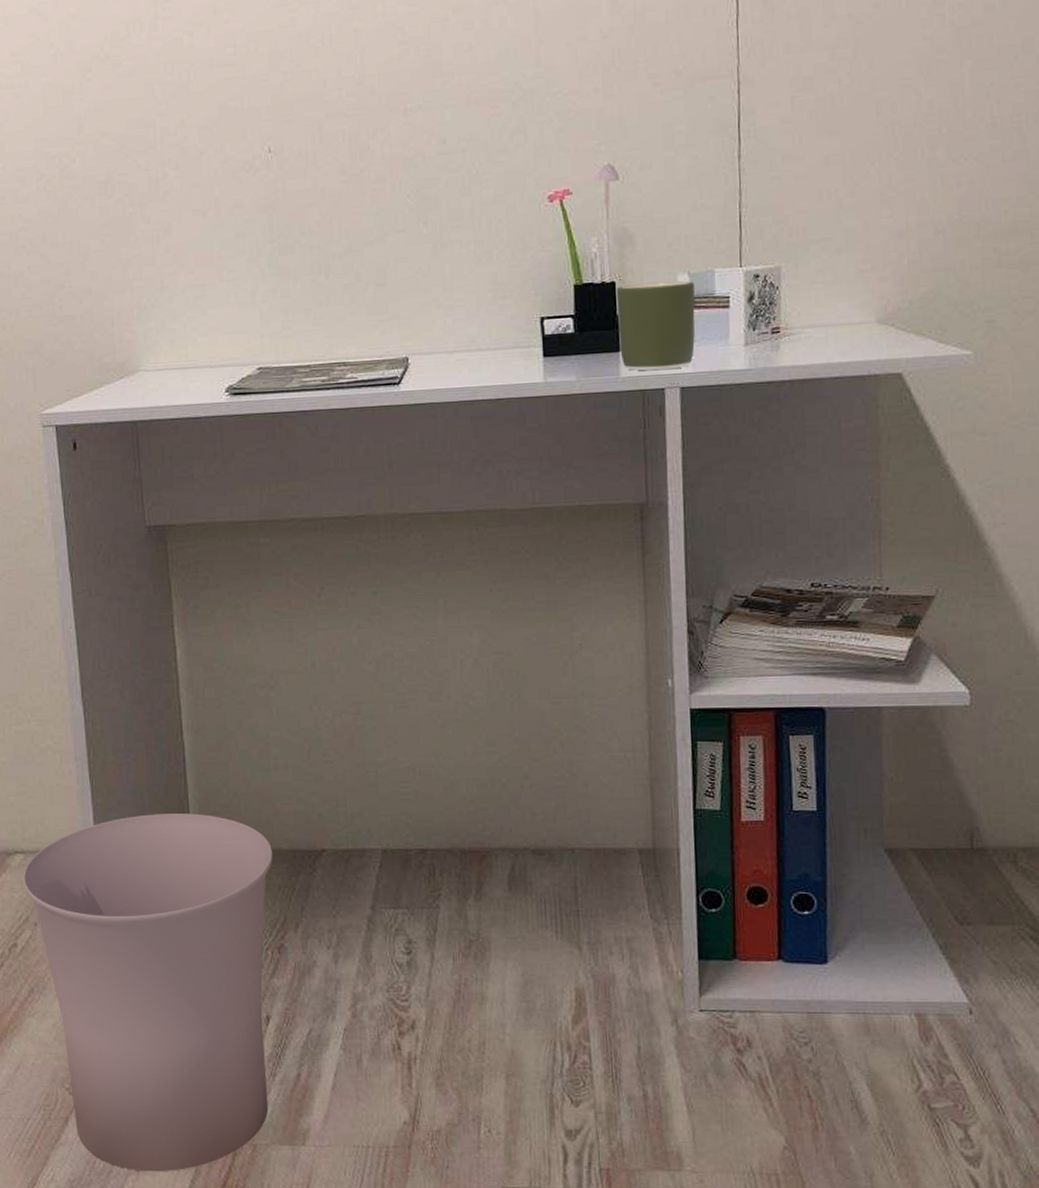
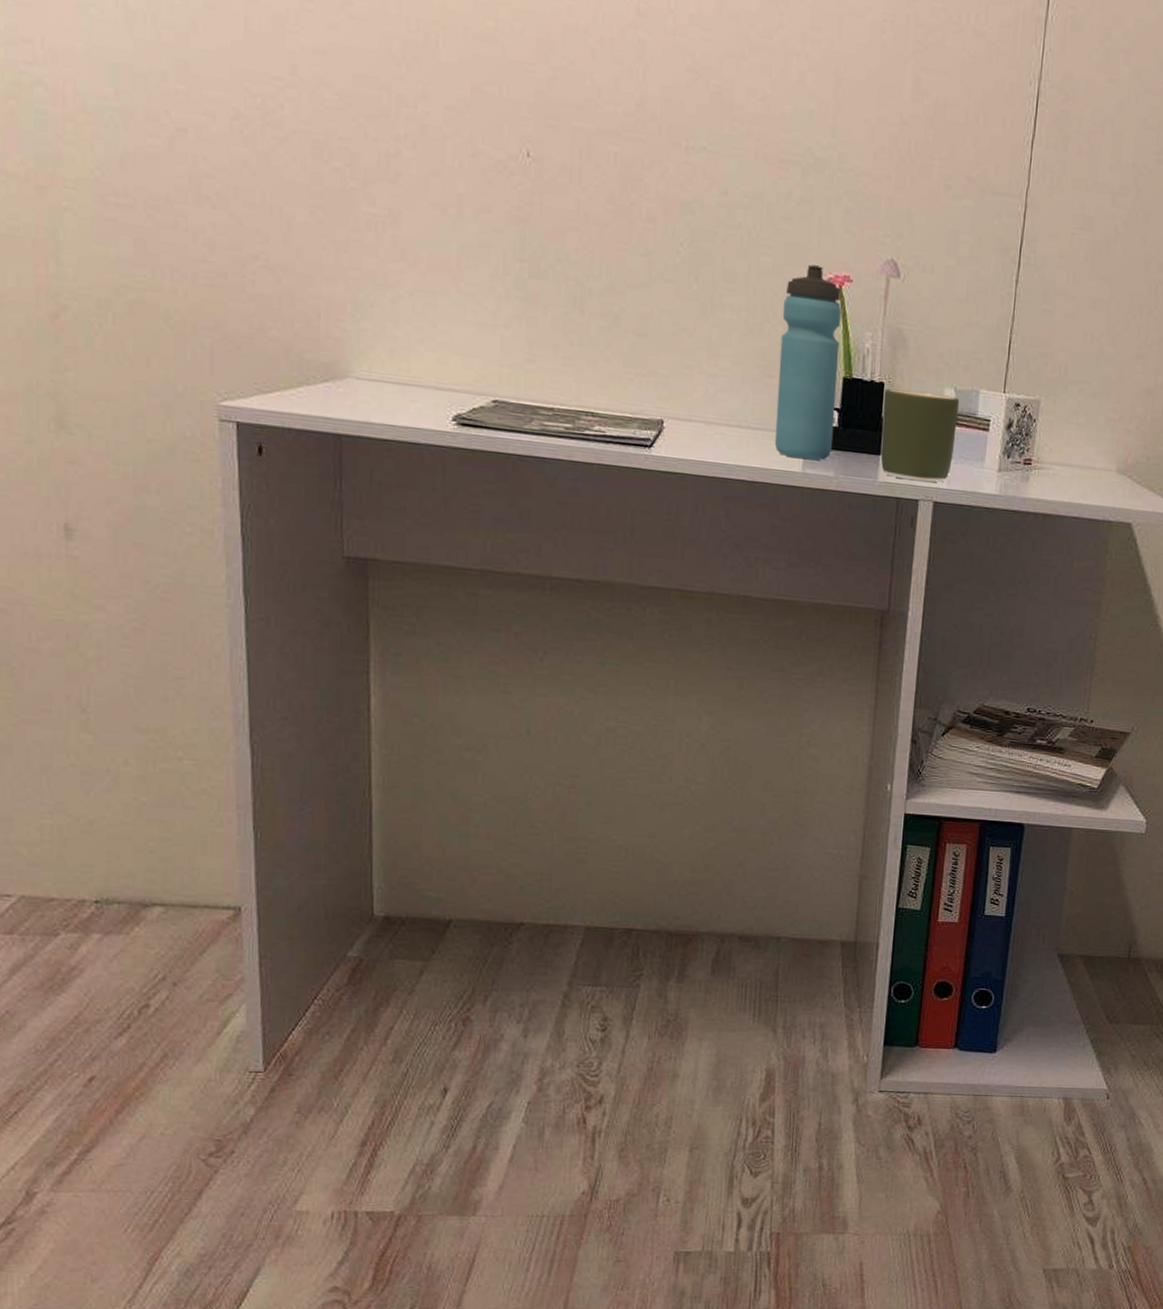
waste bin: present [23,813,273,1172] -> none [162,873,465,1245]
water bottle: none [508,186,571,370] -> present [774,264,842,460]

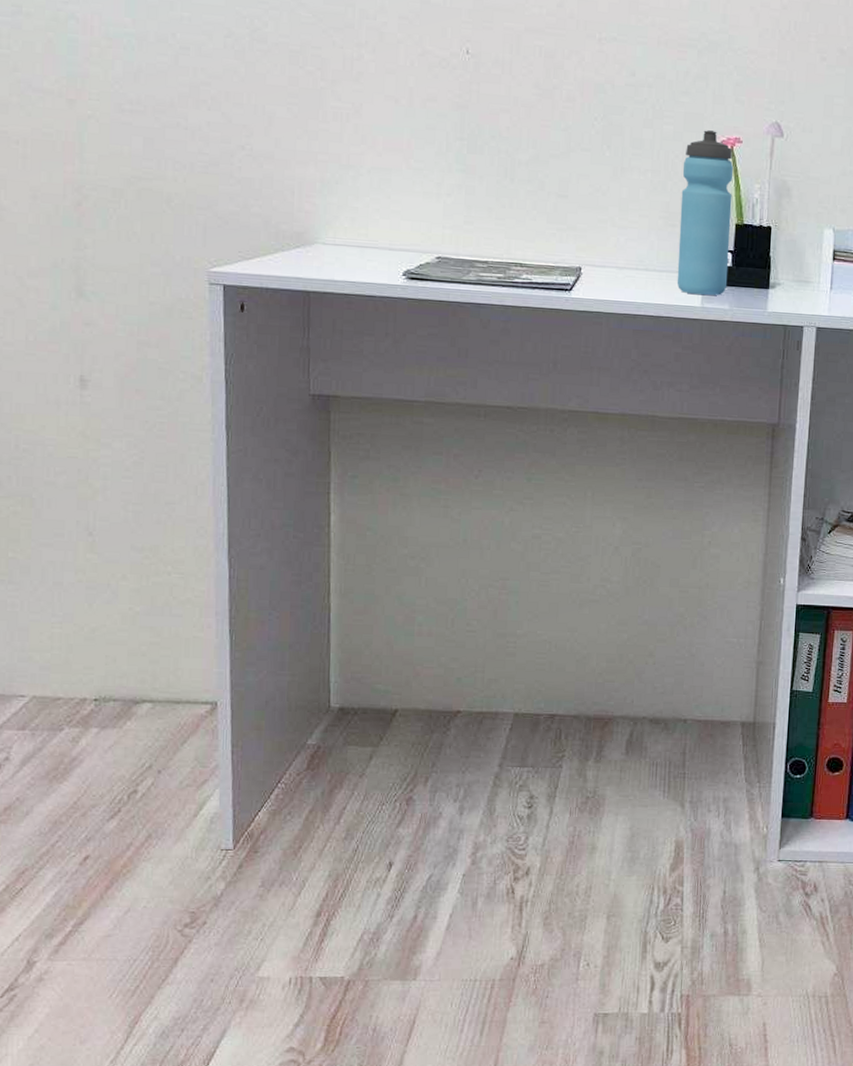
mug: present [880,388,960,483] -> none [769,231,838,311]

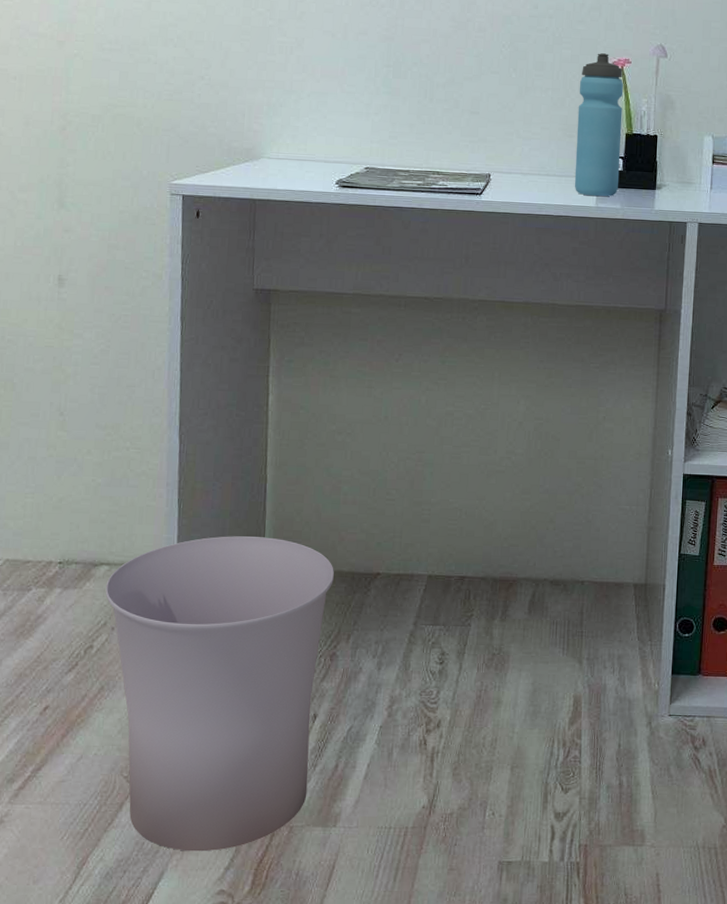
waste bin: none [149,670,409,1008] -> present [105,536,334,852]

